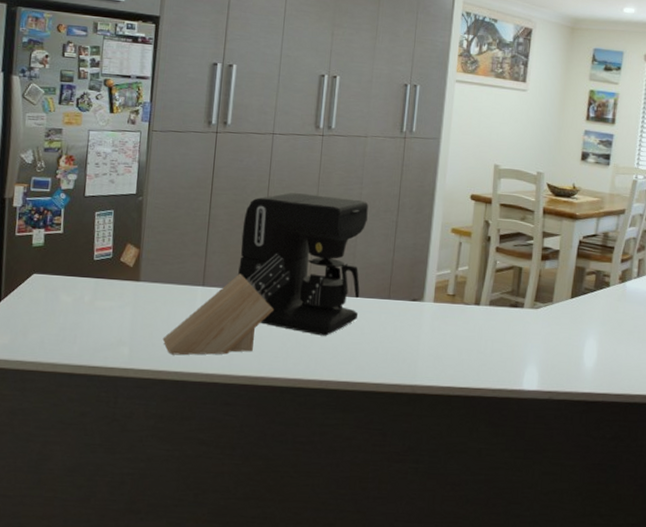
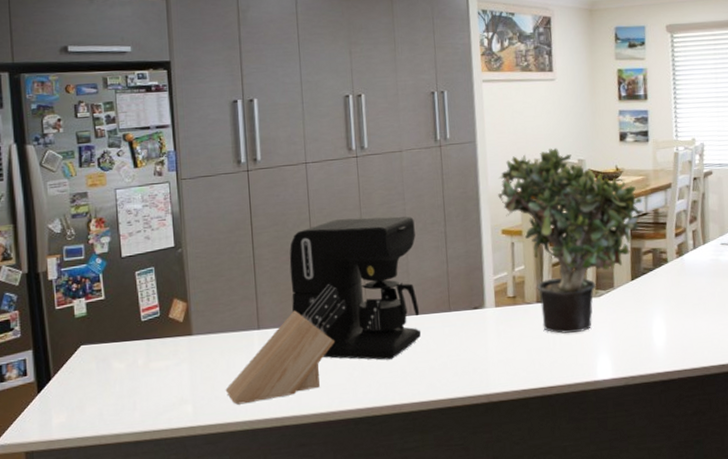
potted plant: none [453,156,595,340] -> present [498,147,645,334]

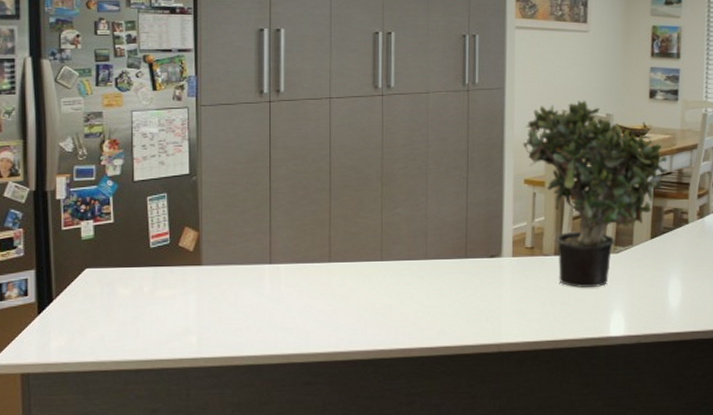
knife block: present [225,284,347,405] -> none [232,223,362,339]
coffee maker: present [289,216,422,360] -> none [306,158,436,303]

